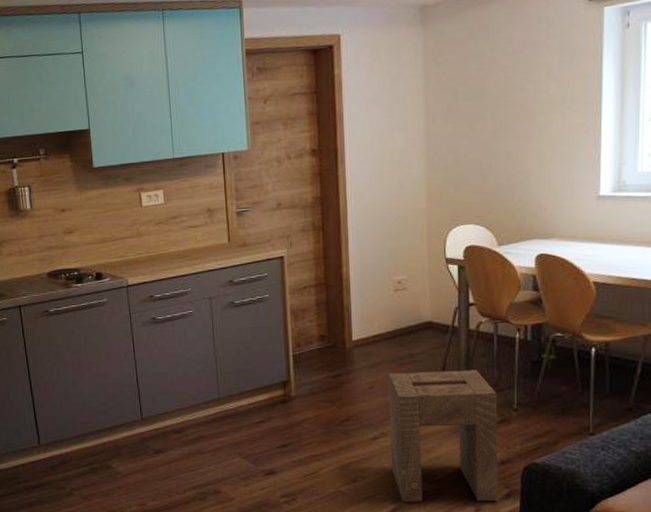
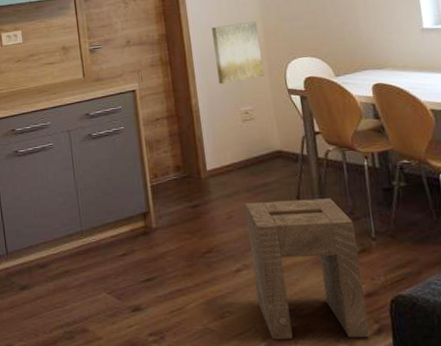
wall art: none [371,184,423,252] -> present [212,21,264,85]

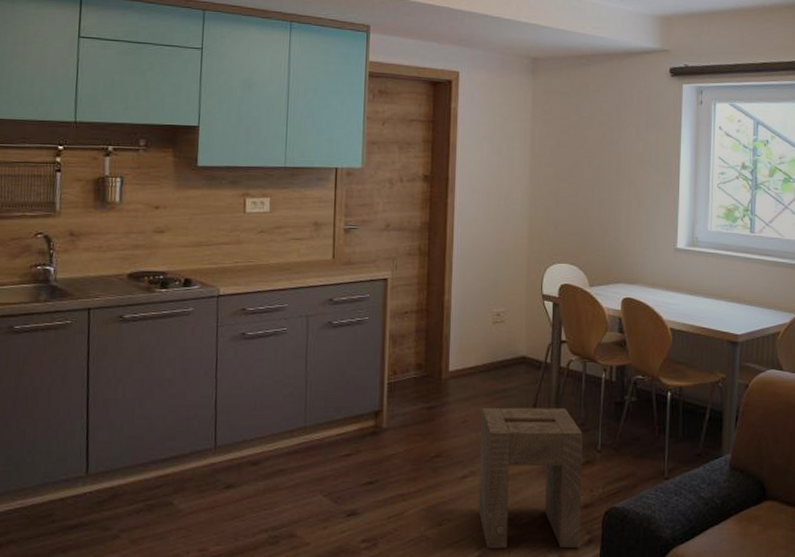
wall art: present [212,21,264,85] -> none [475,220,523,283]

